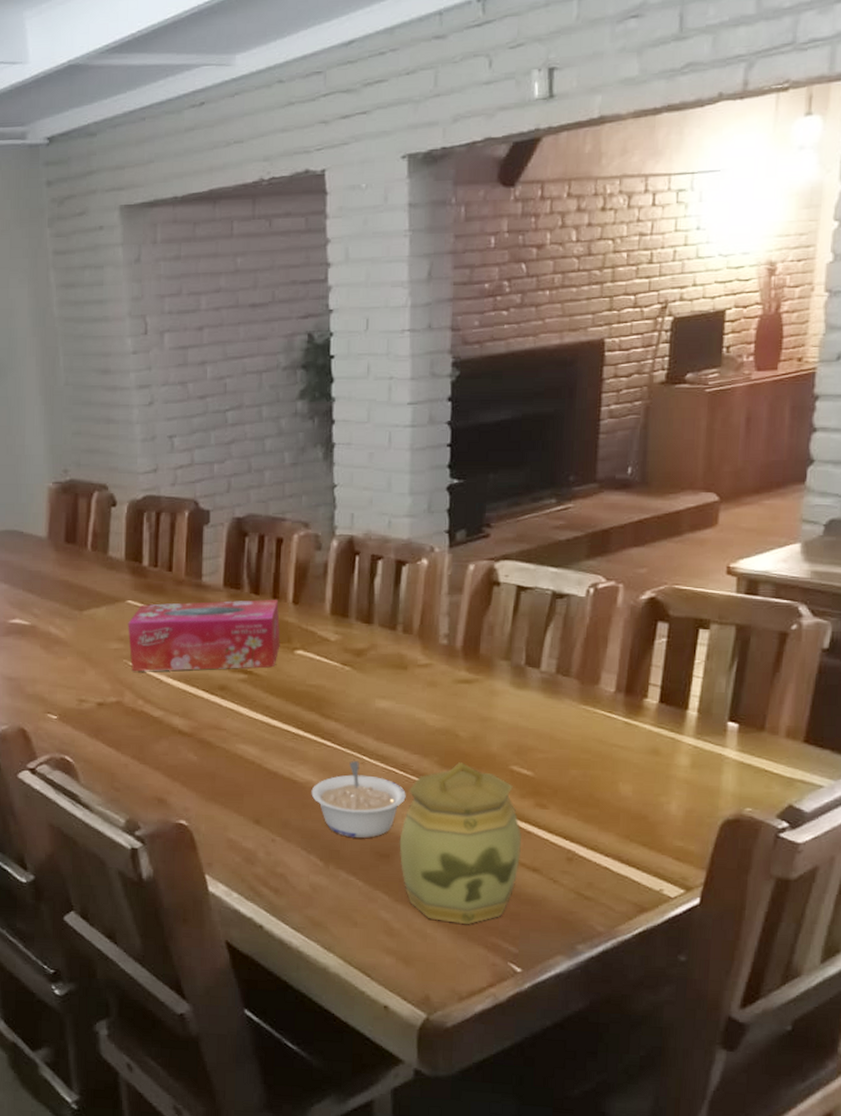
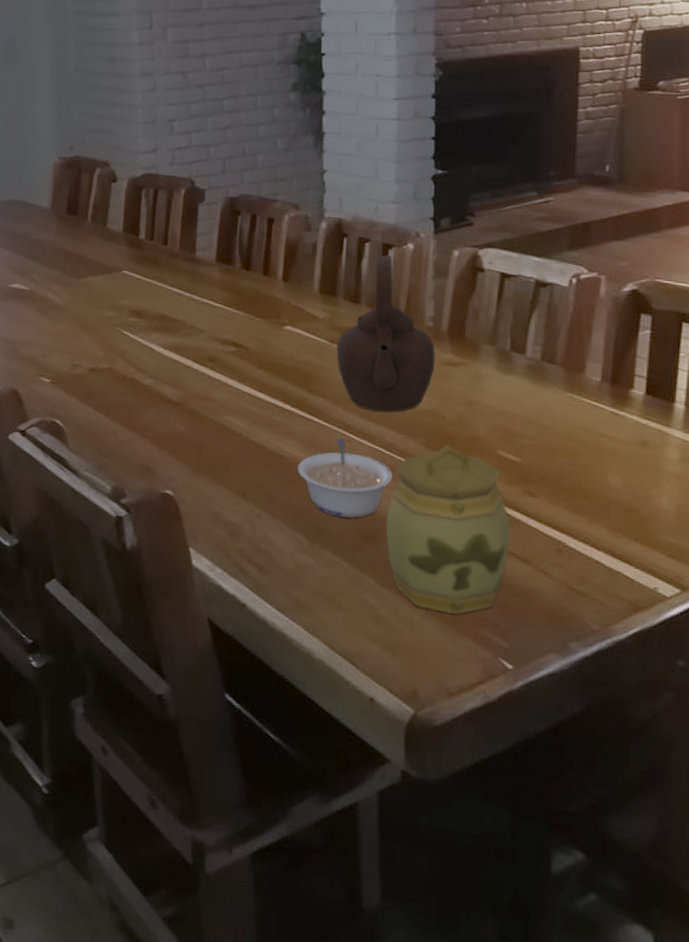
tissue box: present [127,600,280,672] -> none [122,275,270,342]
teapot: none [349,573,449,733] -> present [336,255,435,412]

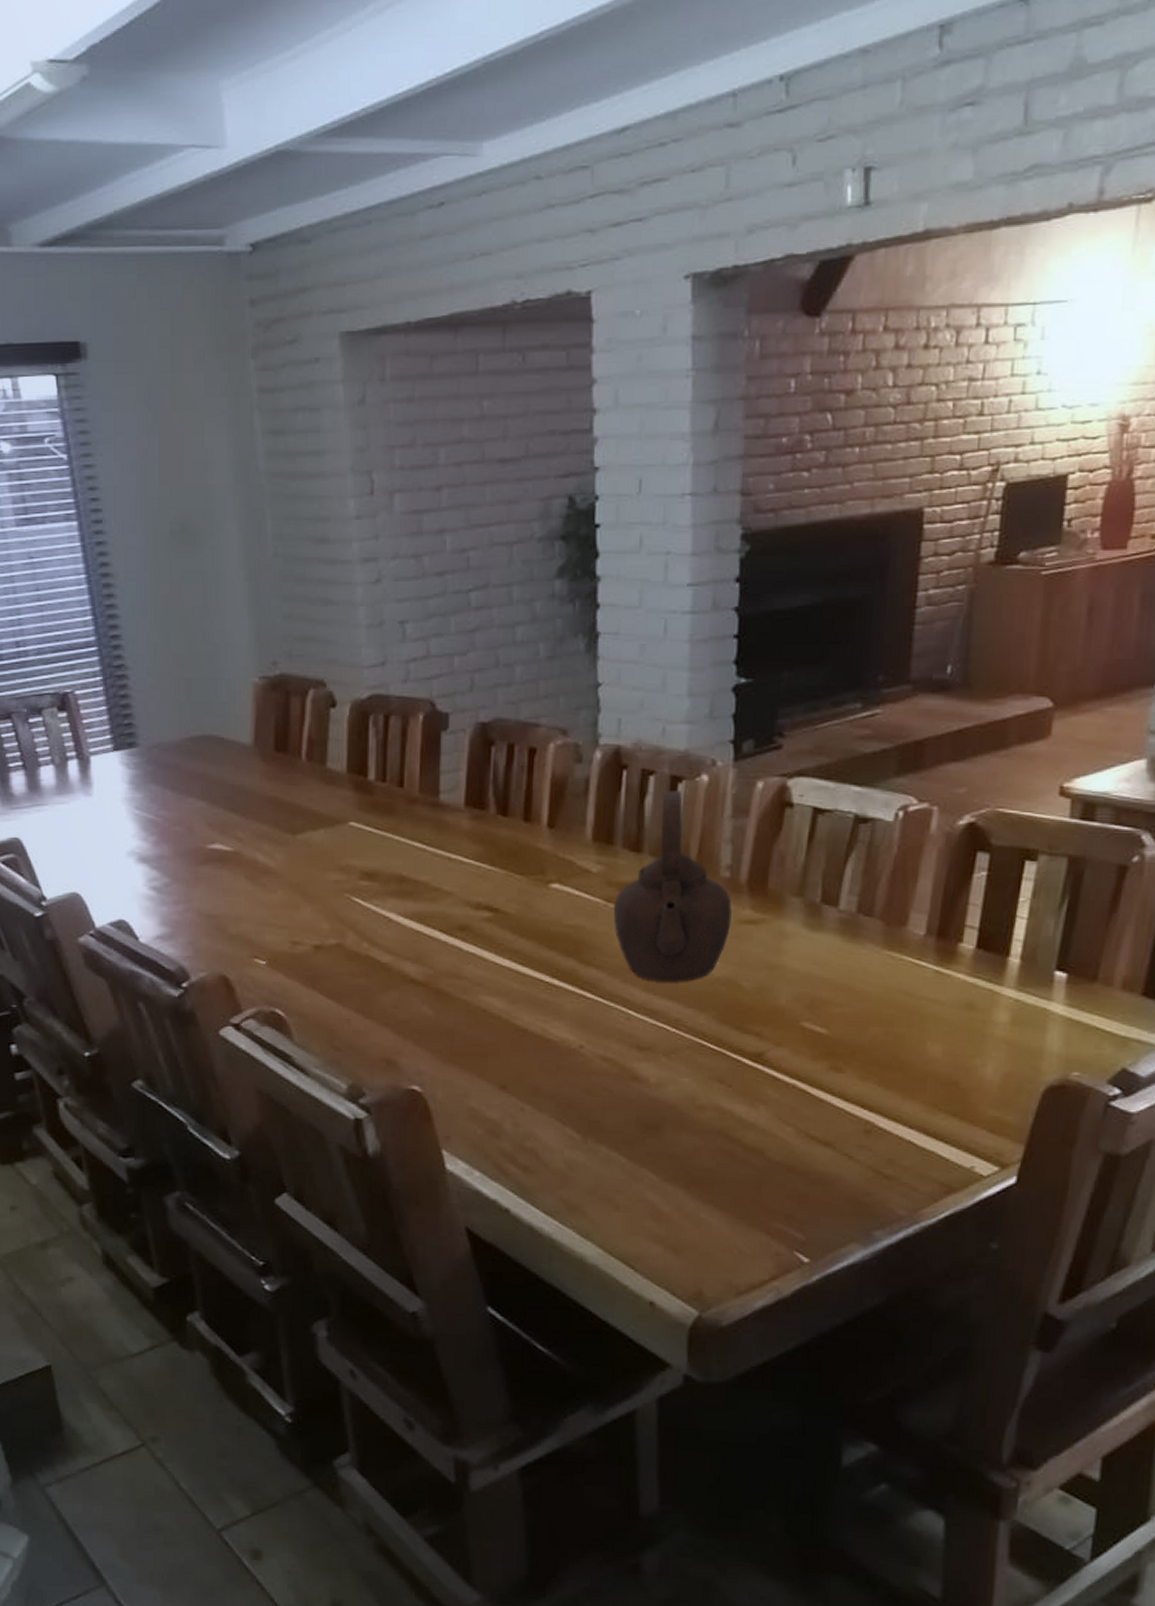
legume: present [297,438,393,518] -> none [567,1016,679,1107]
jar: present [385,445,511,615] -> none [670,1018,813,1208]

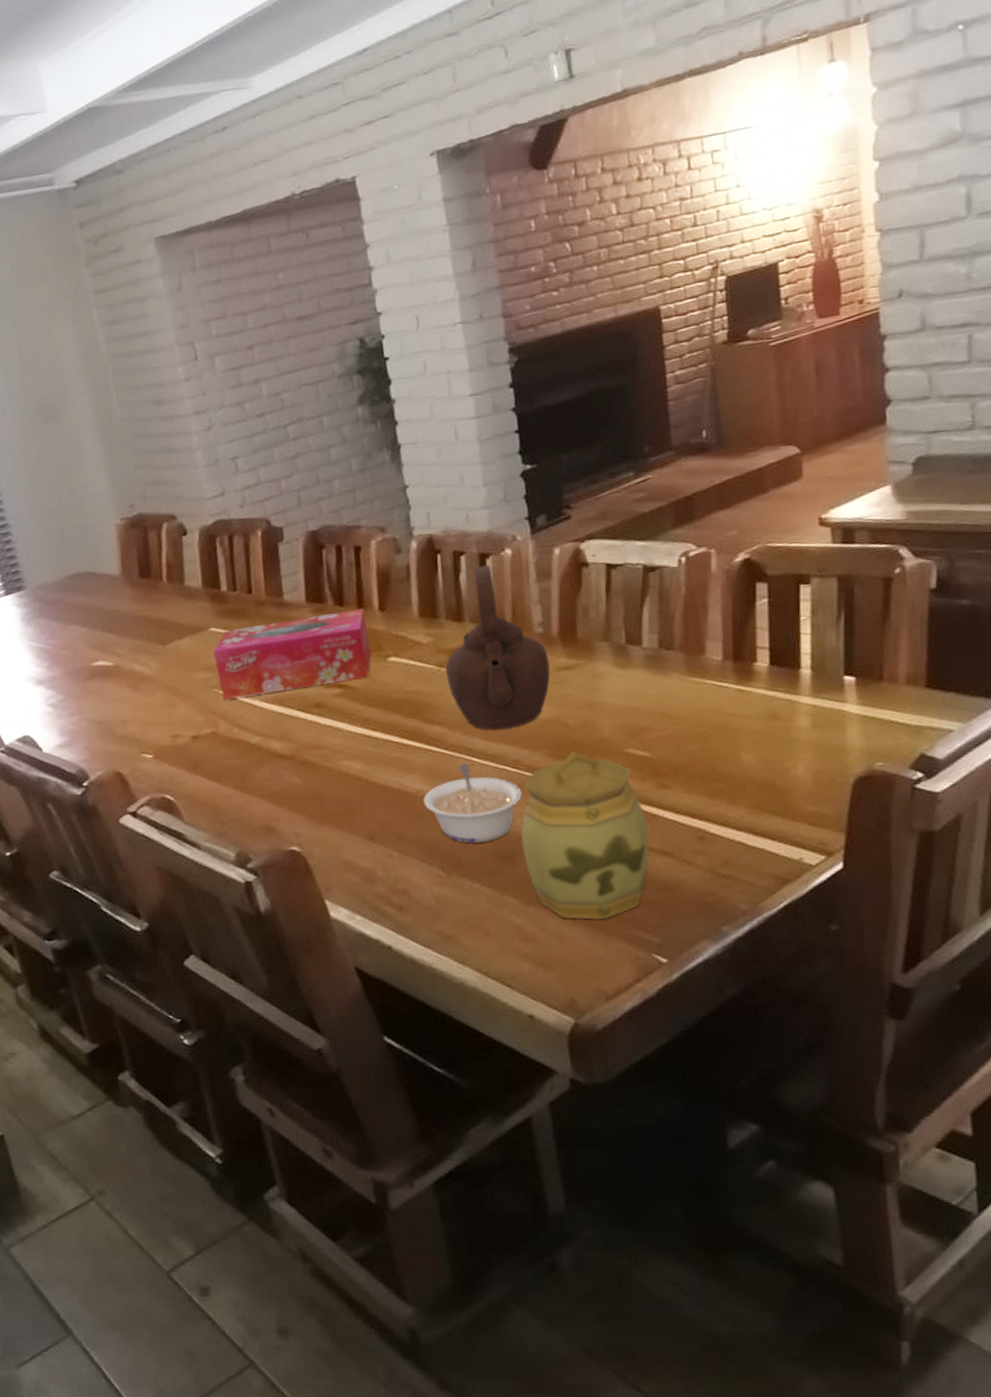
tissue box: none [350,822,532,908] -> present [213,609,372,700]
legume: none [567,1016,679,1107] -> present [423,763,522,843]
jar: none [670,1018,813,1208] -> present [521,751,649,920]

